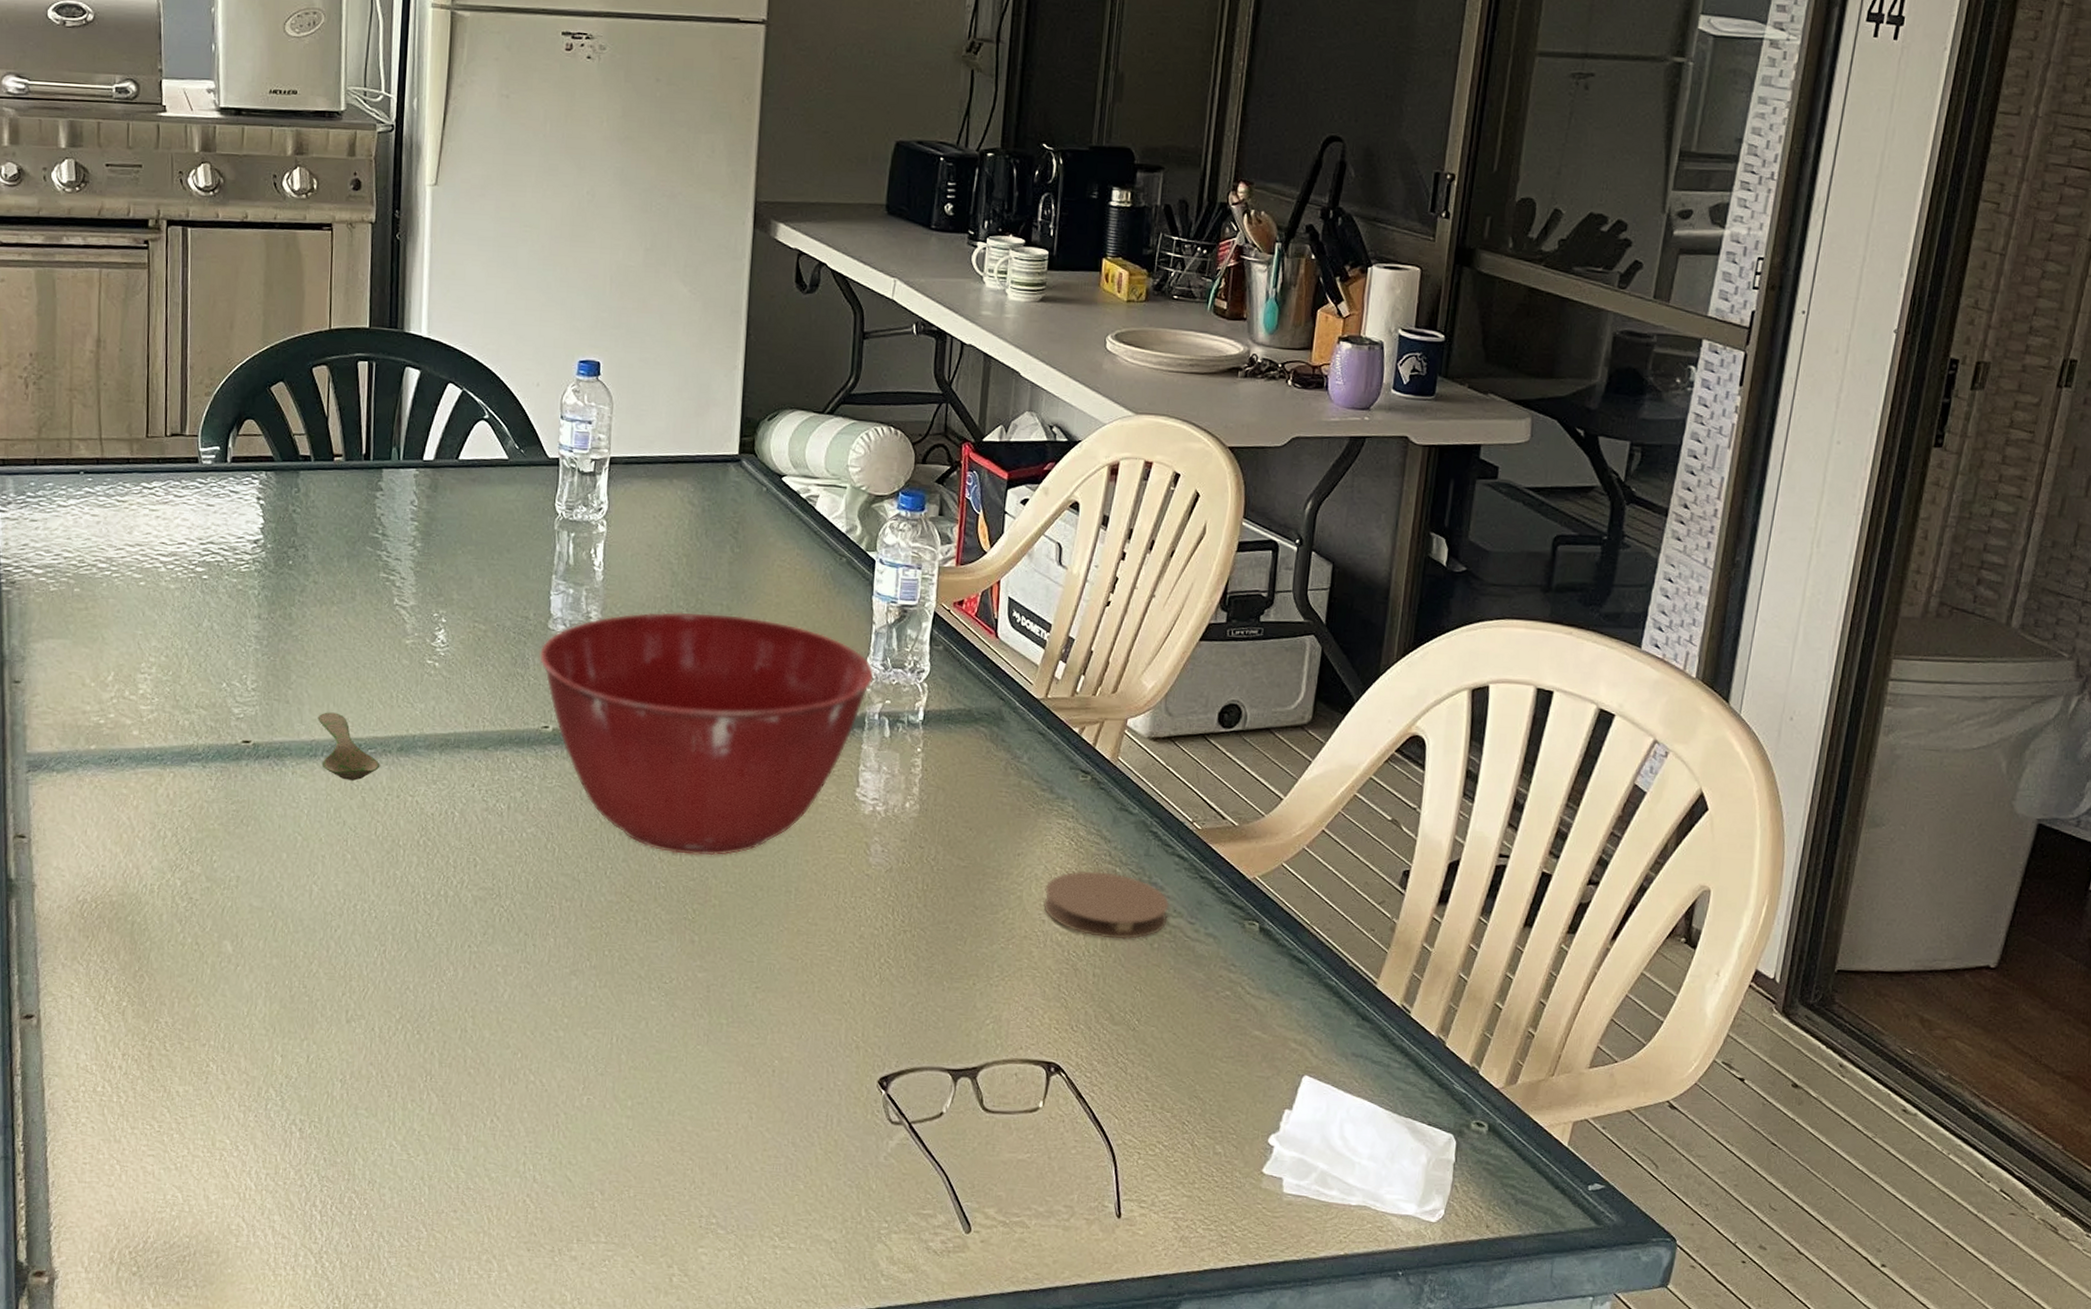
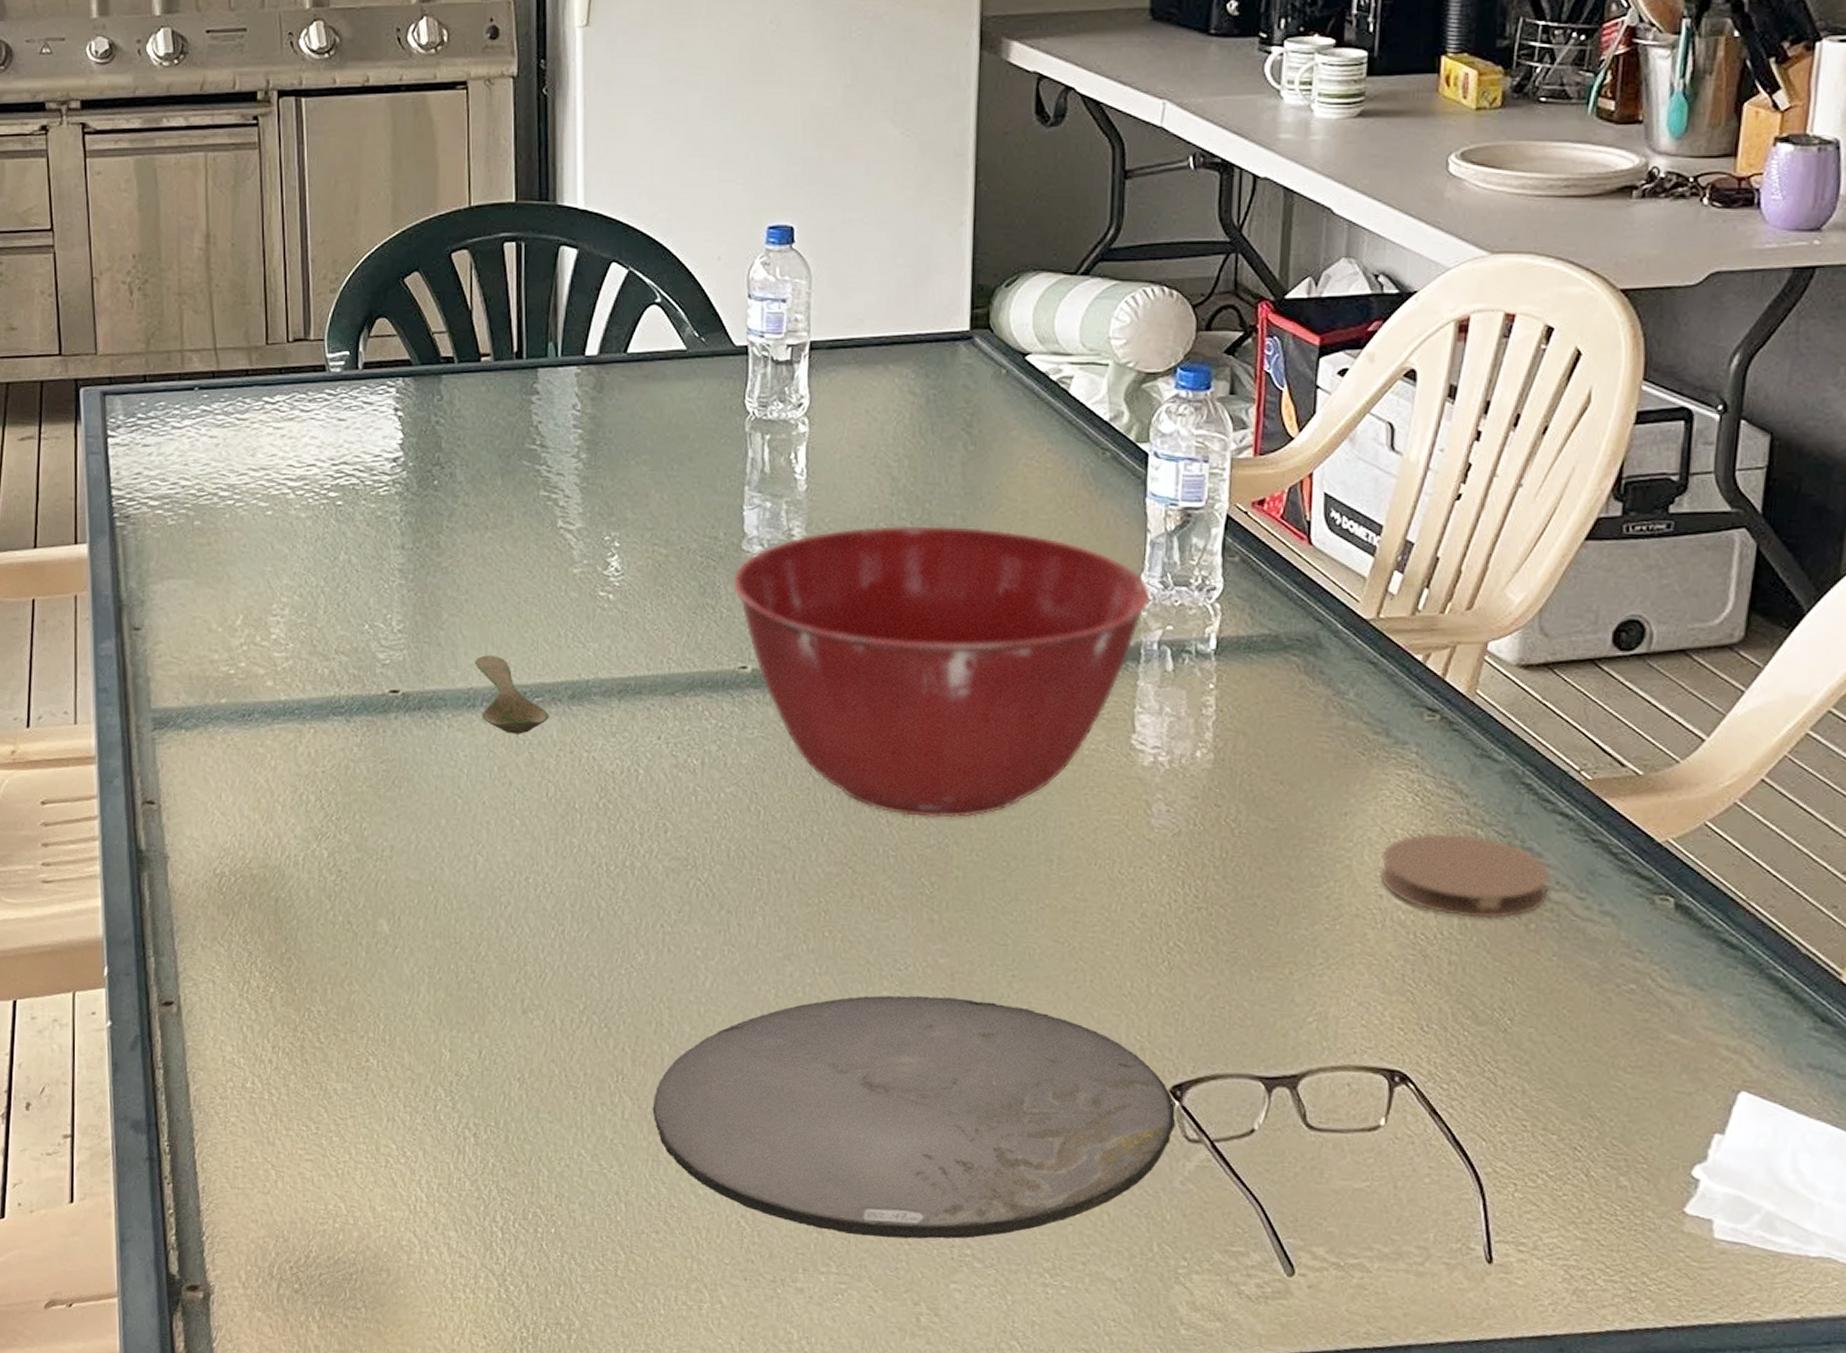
plate: none [455,1004,882,1211] -> present [652,995,1175,1239]

